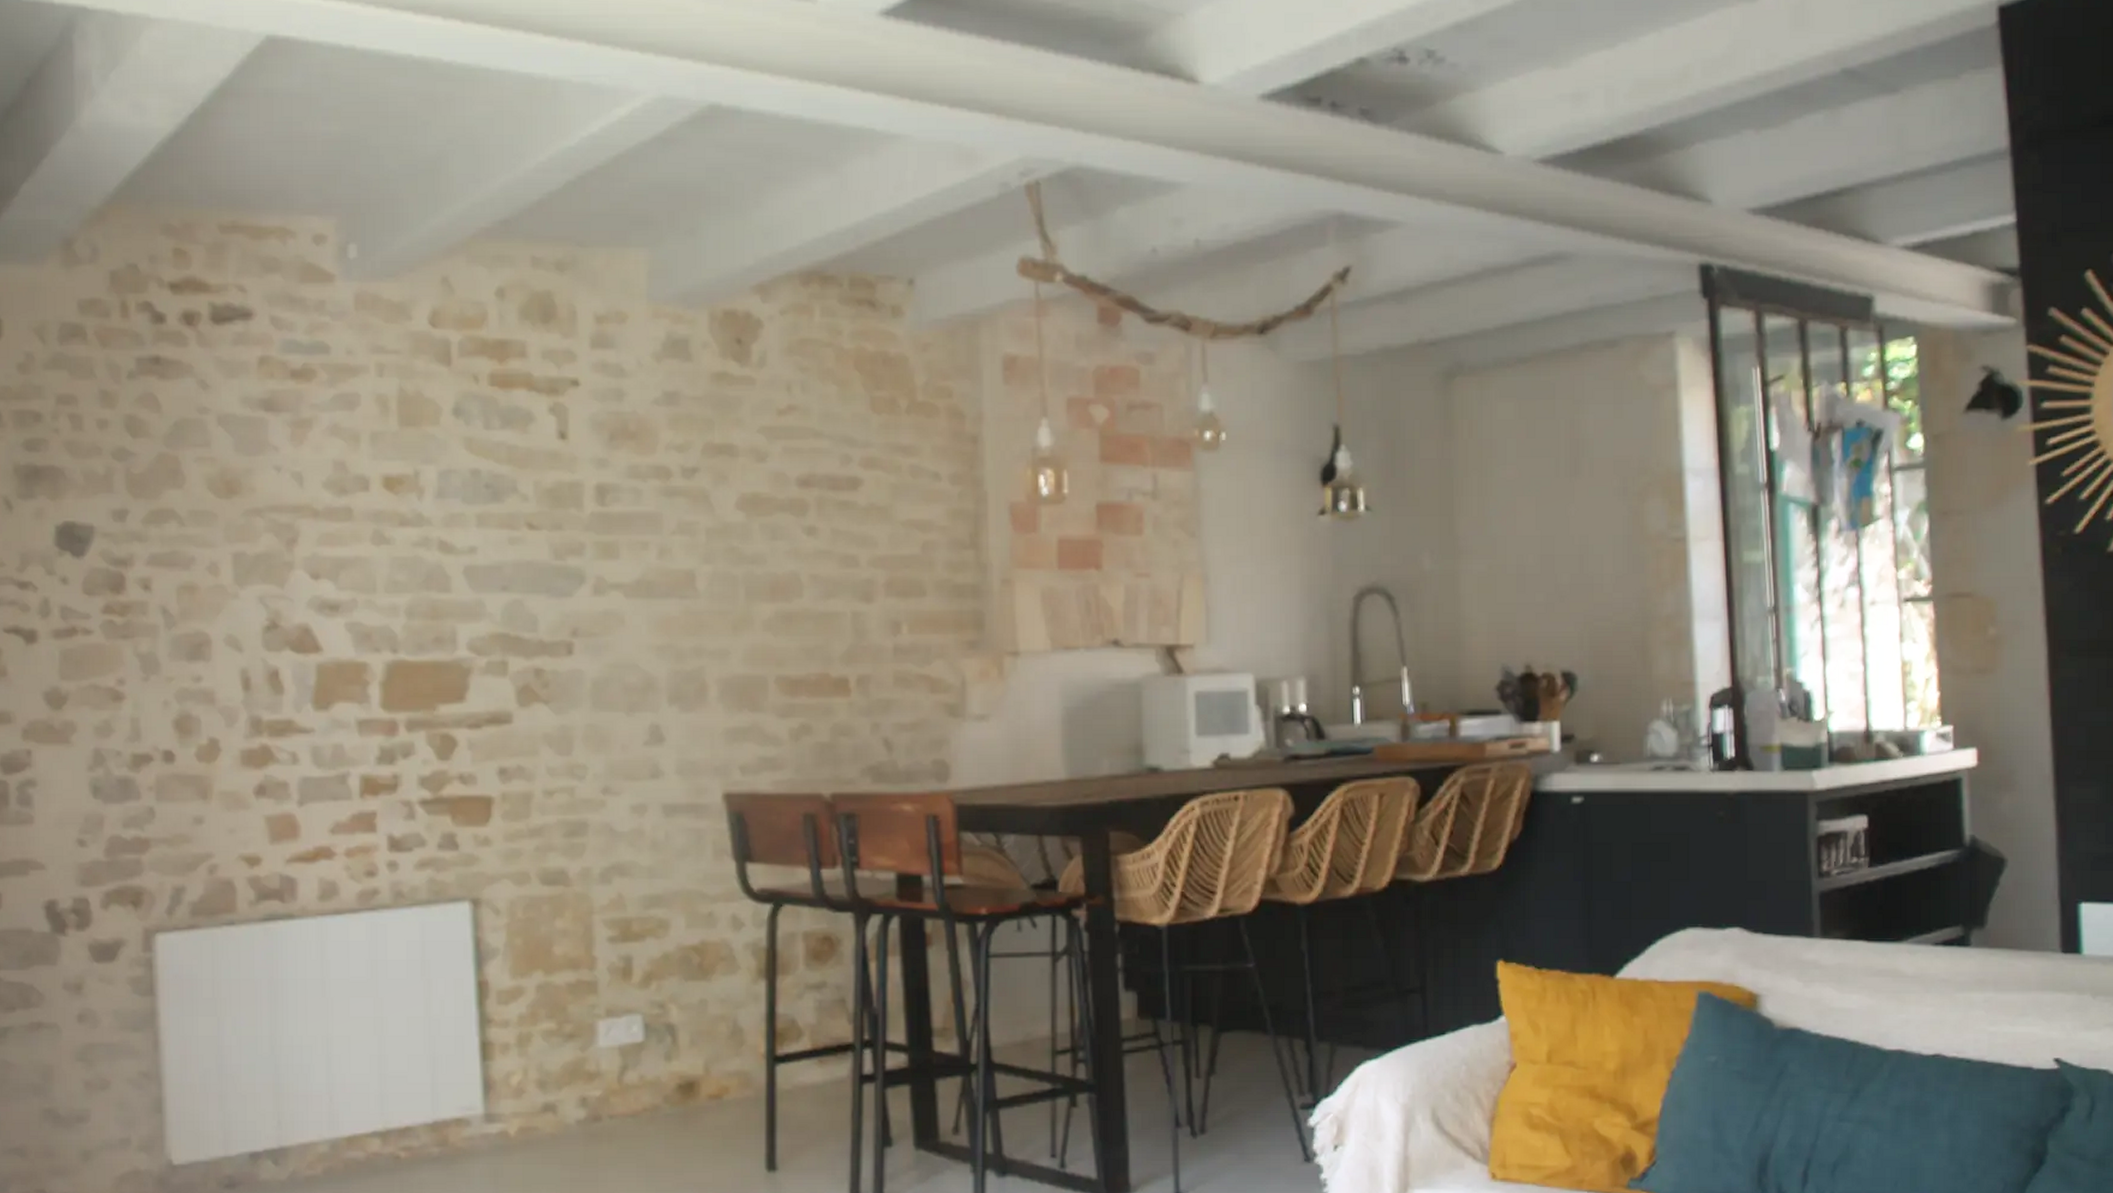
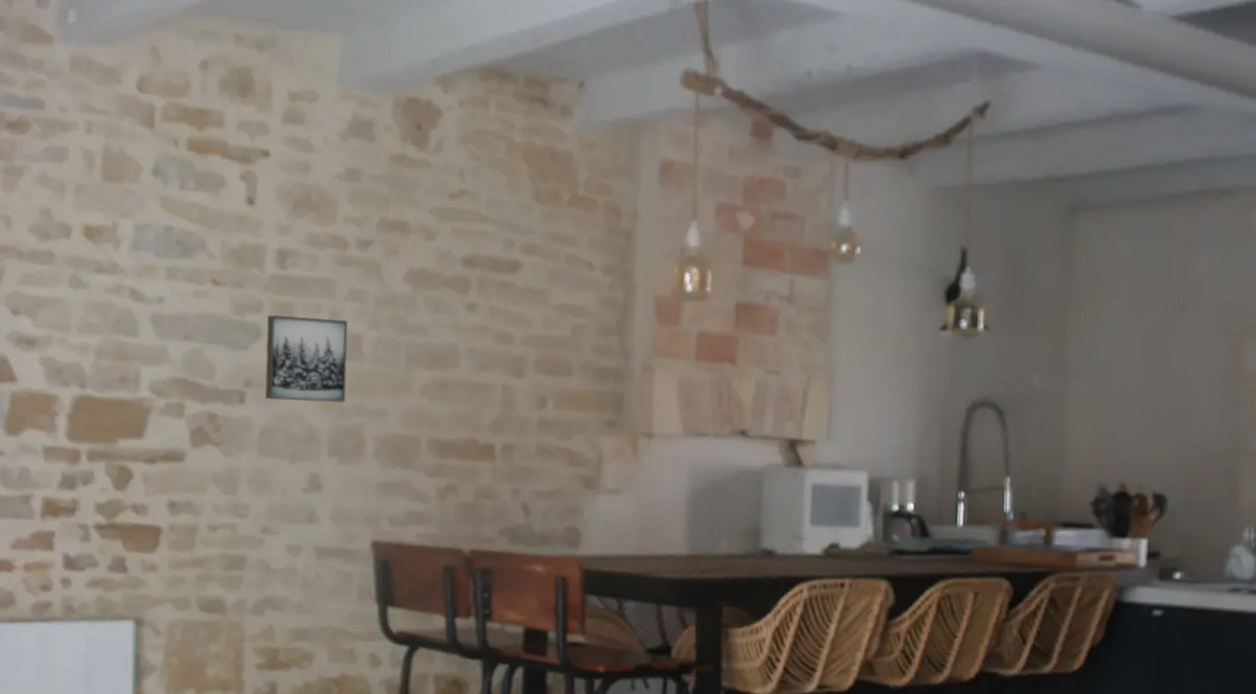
wall art: none [590,557,682,649] -> present [265,315,348,403]

